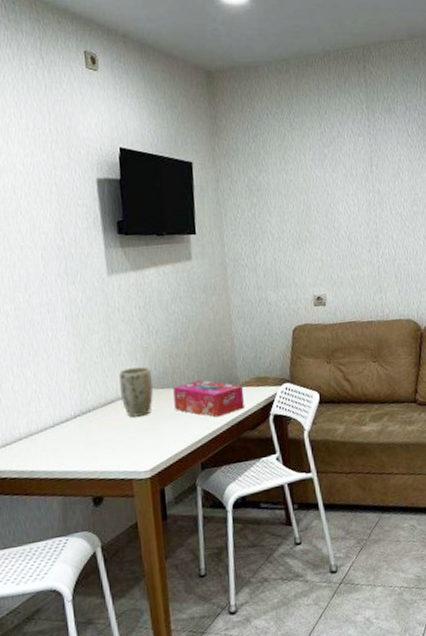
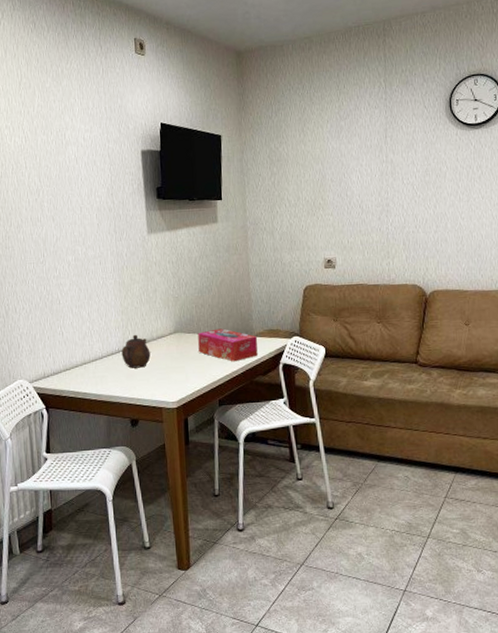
teapot: none [78,394,116,436] -> present [121,334,151,368]
plant pot: present [119,366,153,417] -> none [154,314,181,356]

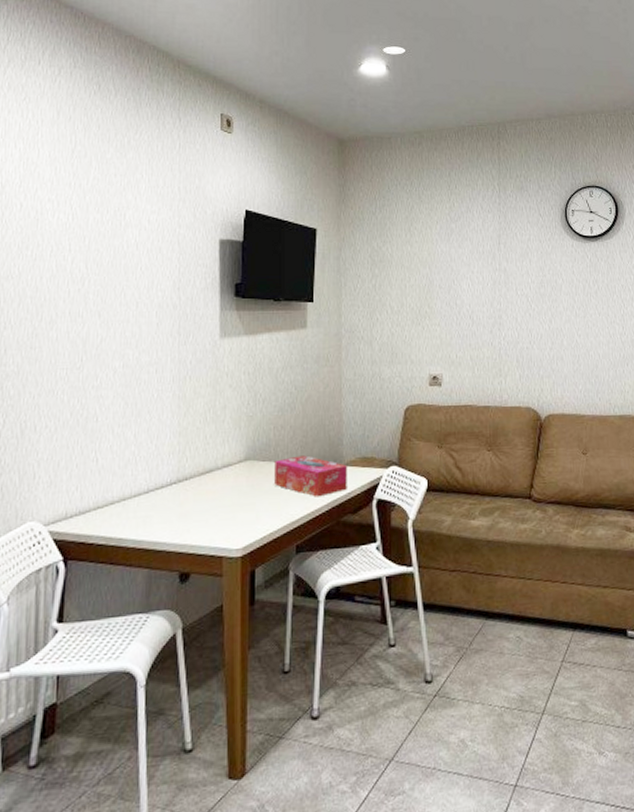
teapot: present [121,334,151,368] -> none [174,462,212,506]

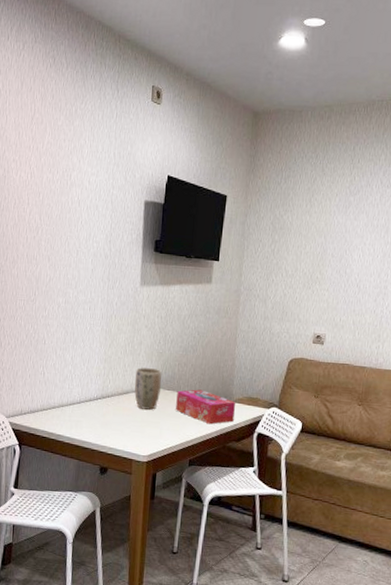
plant pot: none [219,436,253,489] -> present [134,367,162,410]

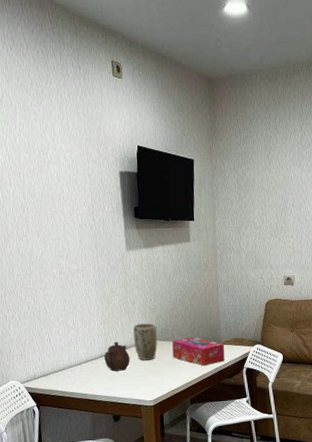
teapot: none [99,384,128,418] -> present [104,341,130,371]

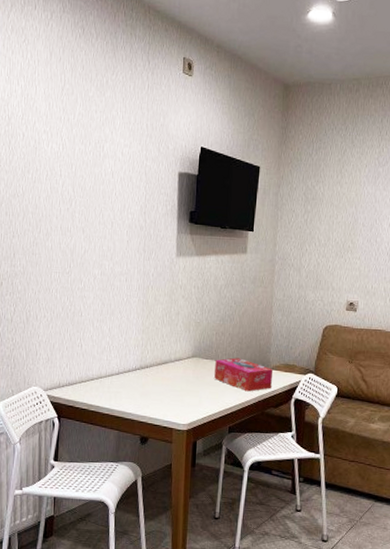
teapot: present [104,341,130,371] -> none [138,354,167,388]
plant pot: present [133,323,157,360] -> none [172,337,200,379]

